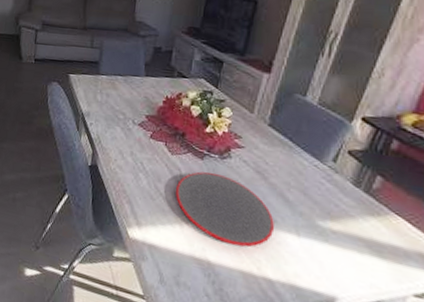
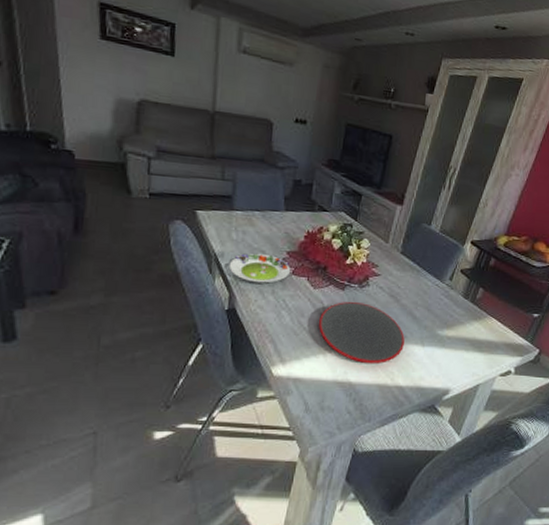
salad plate: none [93,114,149,145] -> present [229,253,290,283]

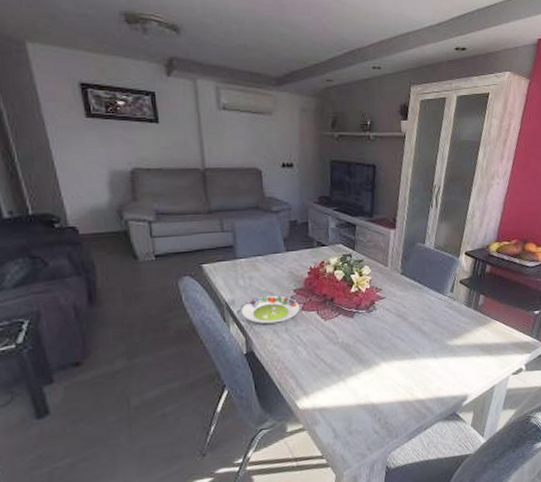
plate: present [319,302,405,365] -> none [334,326,418,384]

